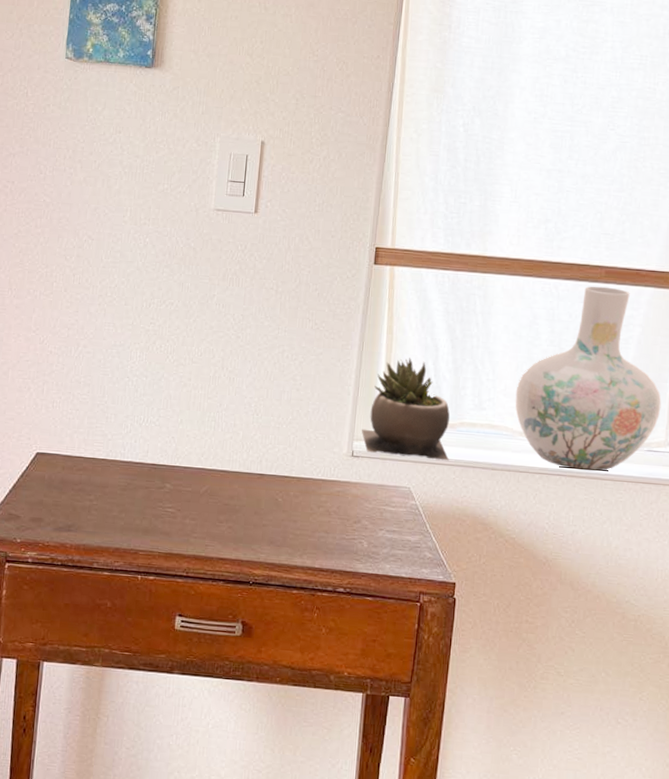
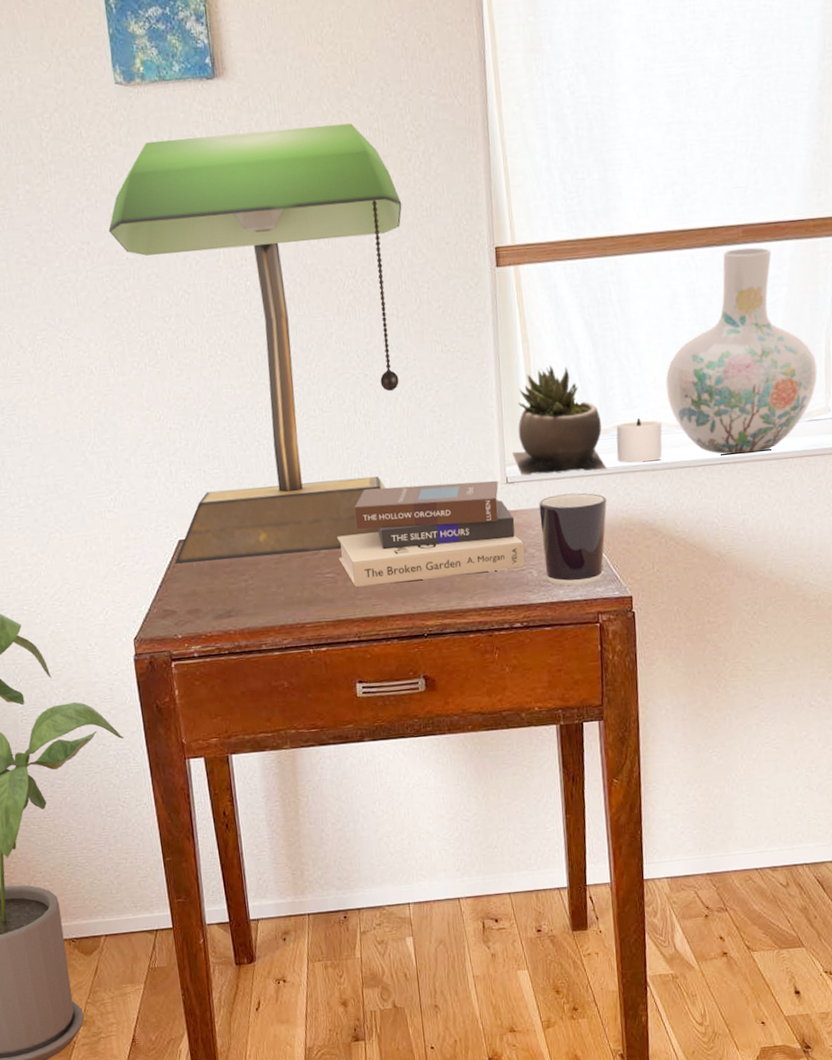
table lamp: none [29,109,298,488] -> present [108,123,402,564]
books: none [181,438,359,537] -> present [336,480,526,587]
mug: none [375,475,444,564] -> present [539,493,607,586]
candle: none [460,420,507,462] -> present [616,418,663,464]

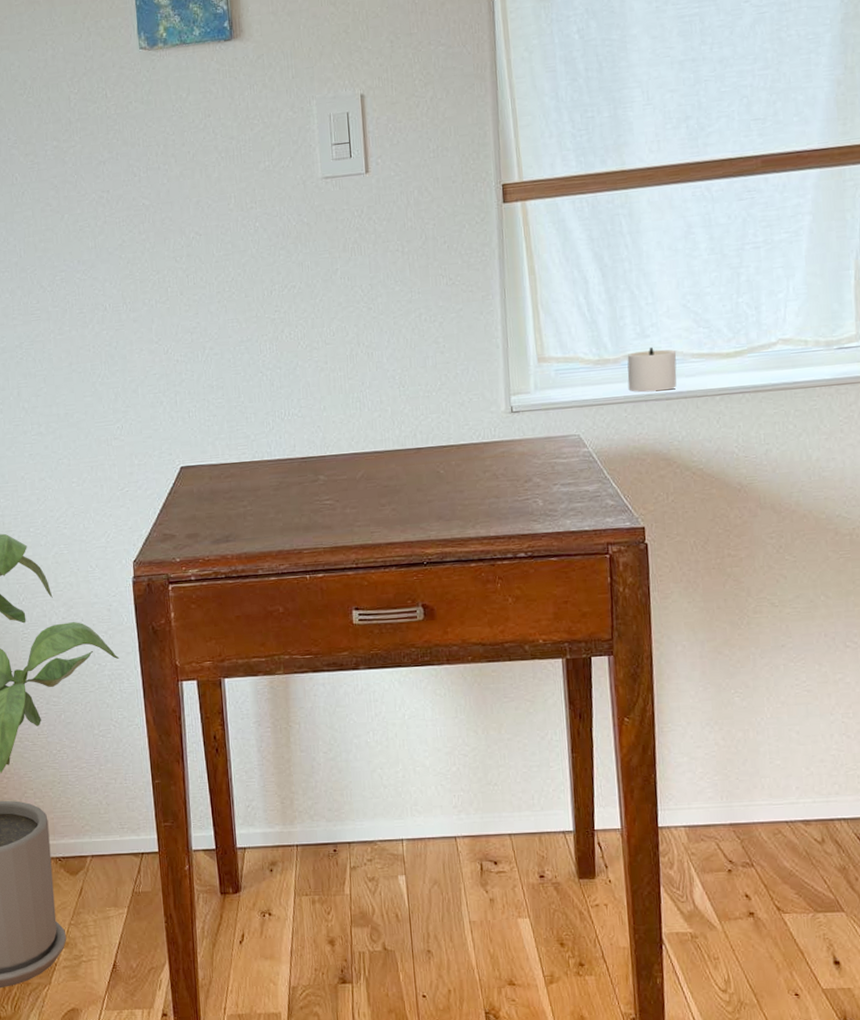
table lamp: present [108,123,402,564] -> none [127,74,409,490]
books: present [336,480,526,587] -> none [336,409,531,515]
succulent plant: present [511,365,608,476] -> none [517,296,618,405]
mug: present [539,493,607,586] -> none [545,422,618,516]
vase: present [665,247,818,455] -> none [680,177,847,384]

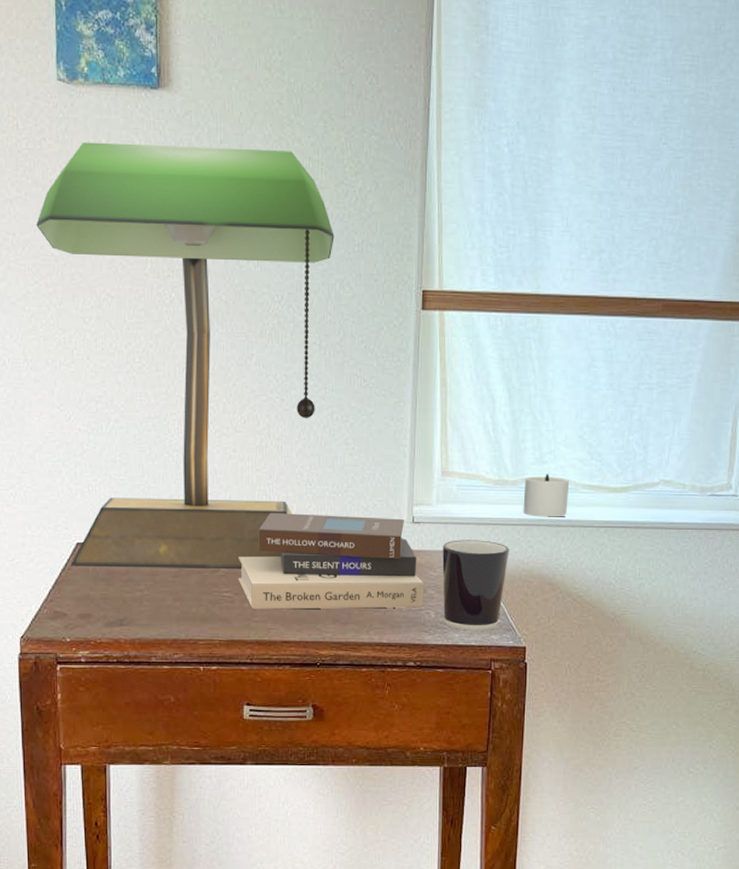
table lamp: none [127,74,409,490] -> present [36,142,335,570]
books: none [336,409,531,515] -> present [238,513,424,610]
mug: none [545,422,618,516] -> present [442,540,509,631]

